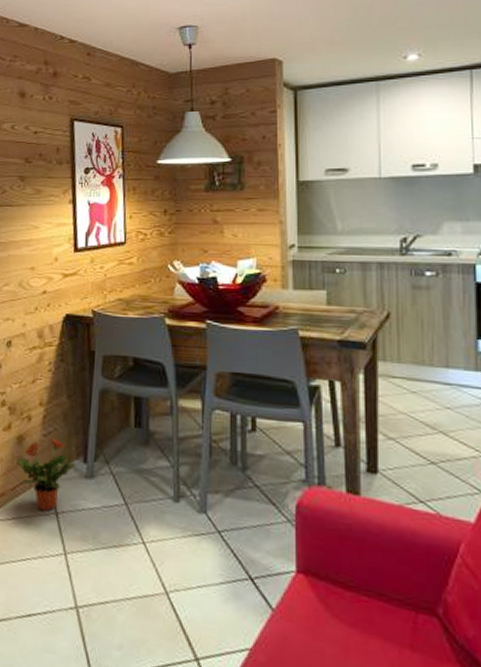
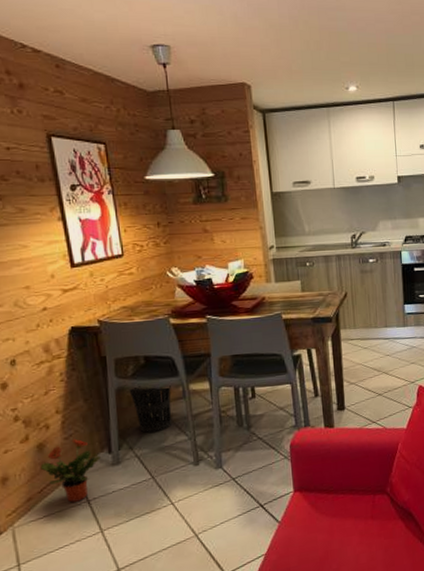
wastebasket: none [113,391,158,449] -> present [129,385,173,433]

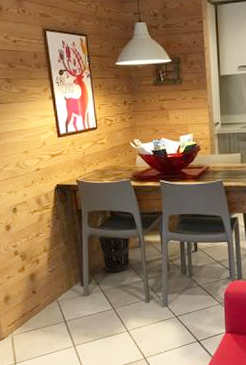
potted plant: present [40,438,101,503] -> none [32,272,75,321]

